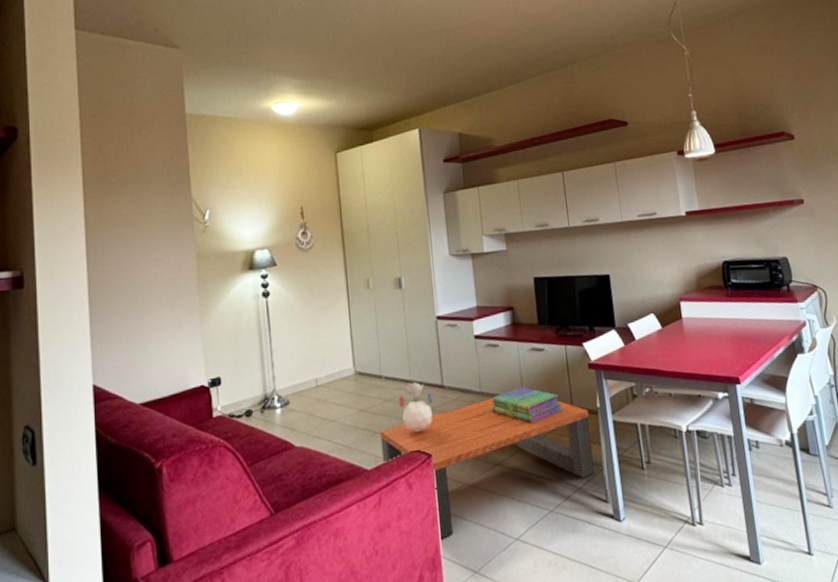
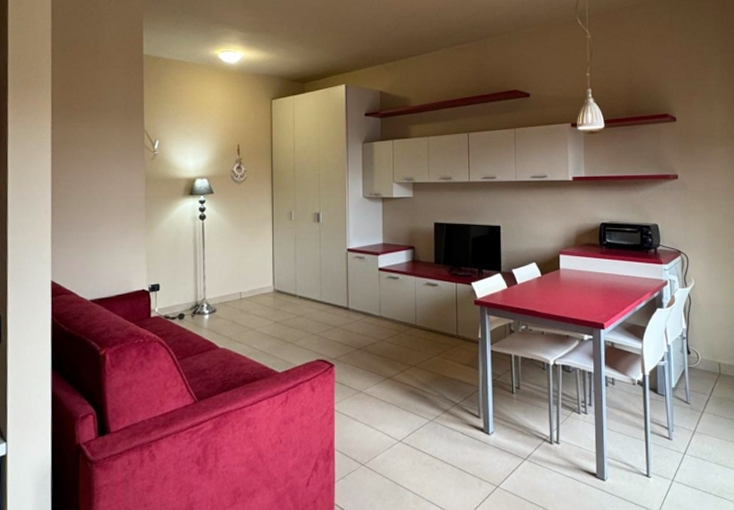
coffee table: present [380,397,595,539] -> none [291,322,471,435]
potted flower: present [398,382,433,433] -> none [309,302,339,346]
stack of books: present [490,387,562,424] -> none [387,315,448,347]

